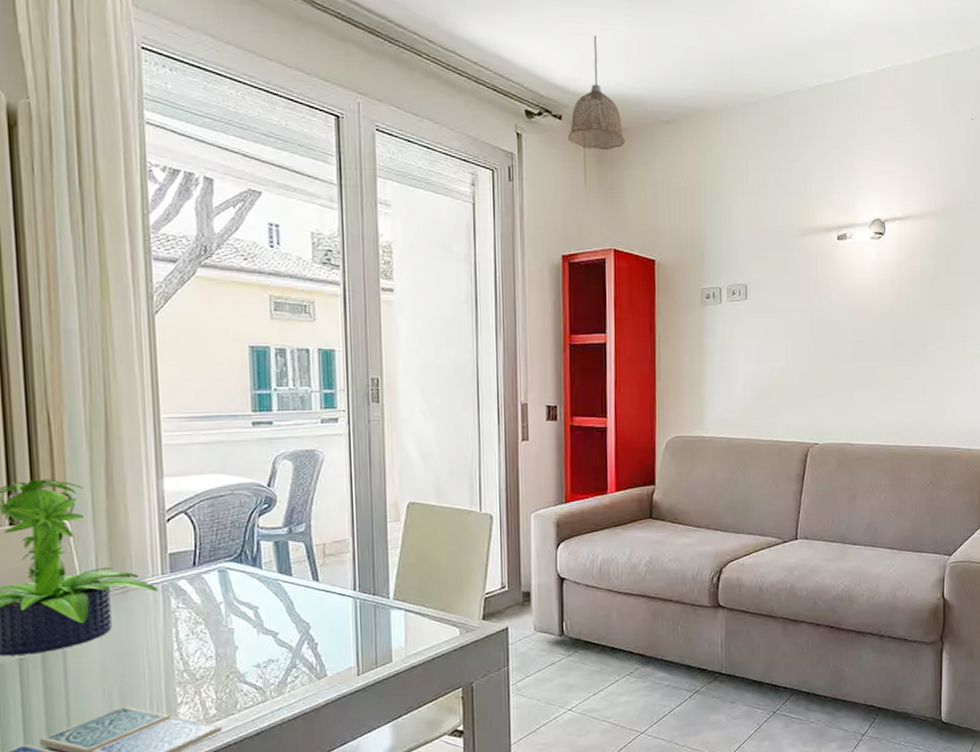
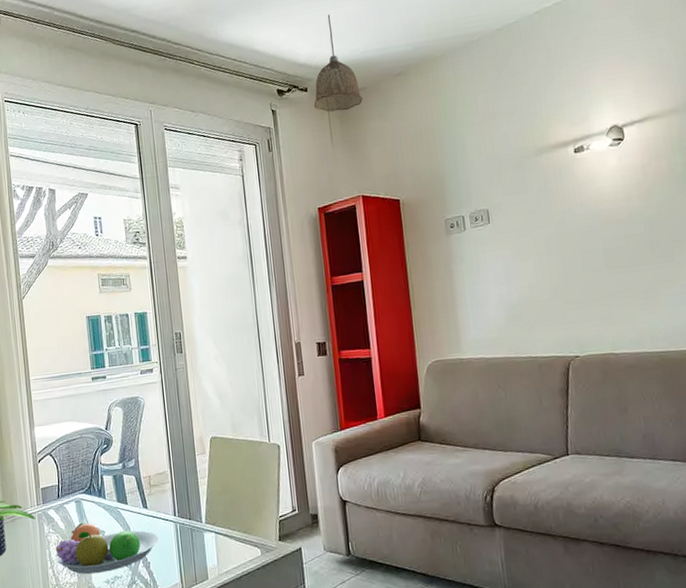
fruit bowl: none [185,597,331,658] -> present [55,523,159,575]

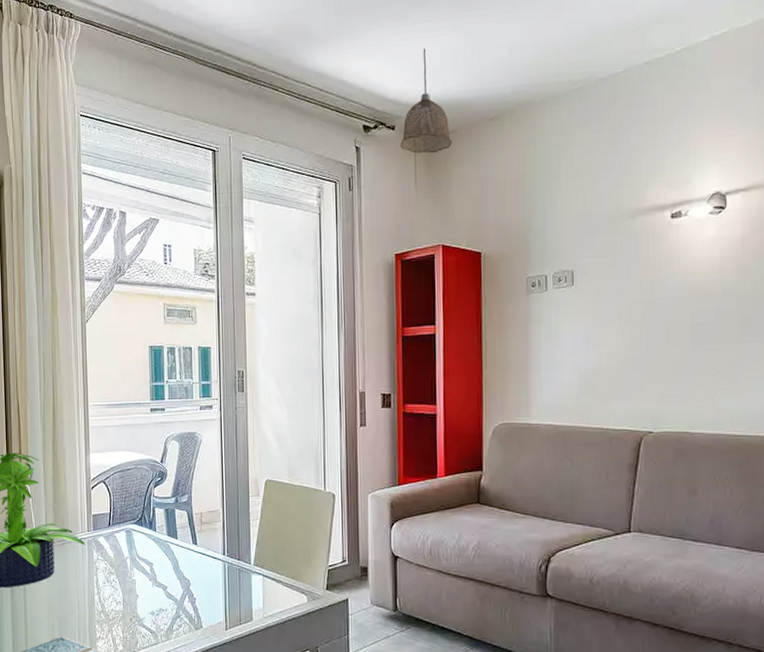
fruit bowl: present [55,523,159,575] -> none [103,553,206,604]

